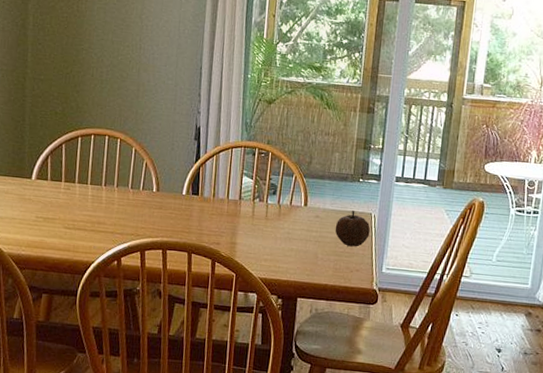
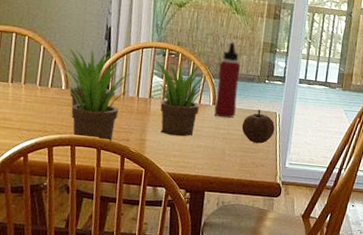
plant: none [149,149,303,246] -> present [58,47,212,143]
water bottle: none [306,138,333,220] -> present [214,41,241,118]

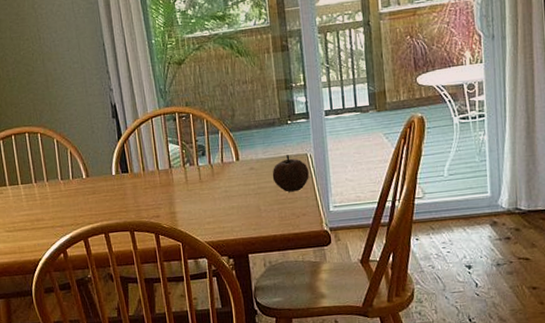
plant: present [58,47,212,143] -> none [72,120,231,223]
water bottle: present [214,41,241,118] -> none [233,88,263,173]

